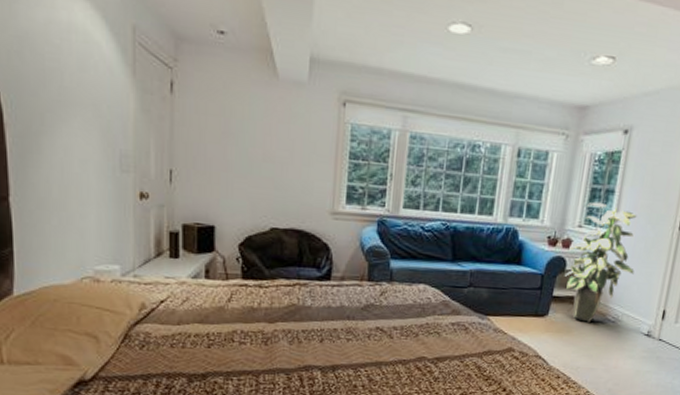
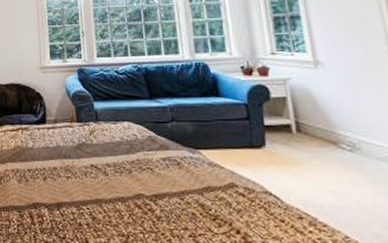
indoor plant: present [564,201,637,322] -> none [268,28,356,152]

